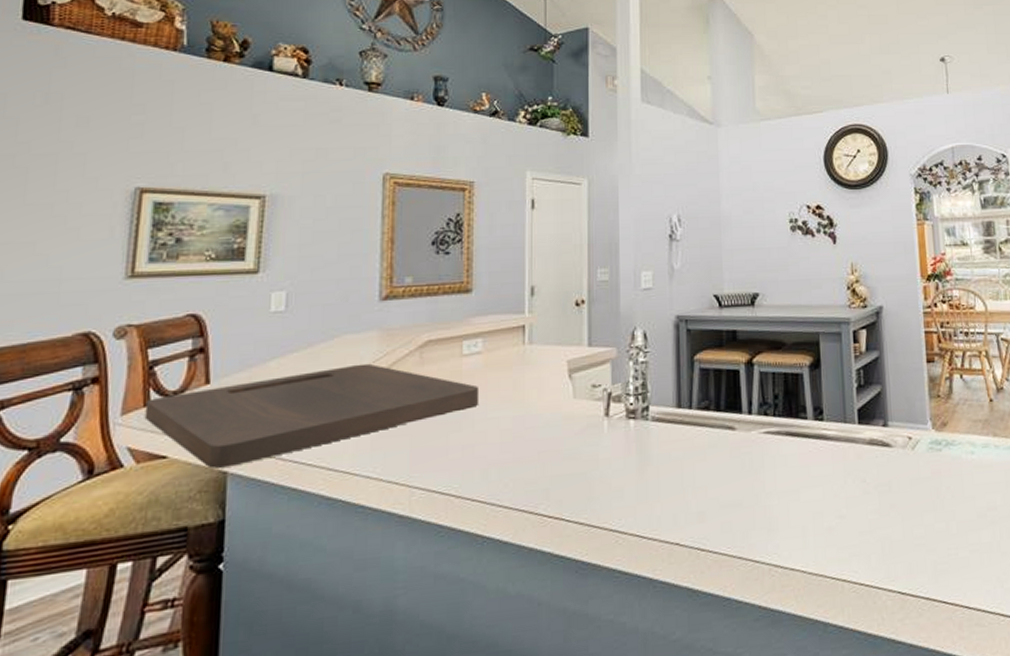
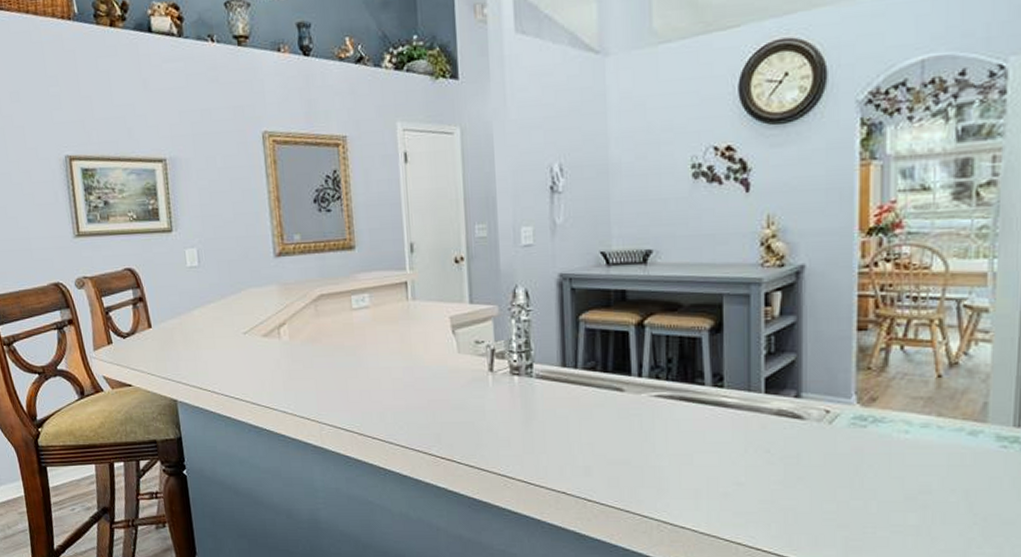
cutting board: present [144,363,480,470] -> none [109,314,372,398]

